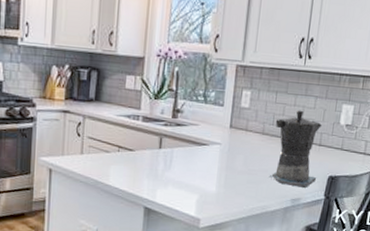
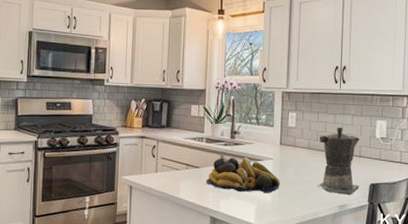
fruit bowl: none [141,139,227,183] -> present [206,157,280,194]

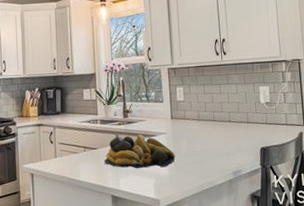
coffee maker: present [317,127,360,195] -> none [207,96,251,161]

